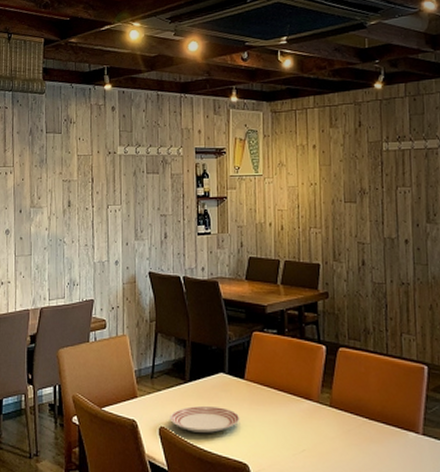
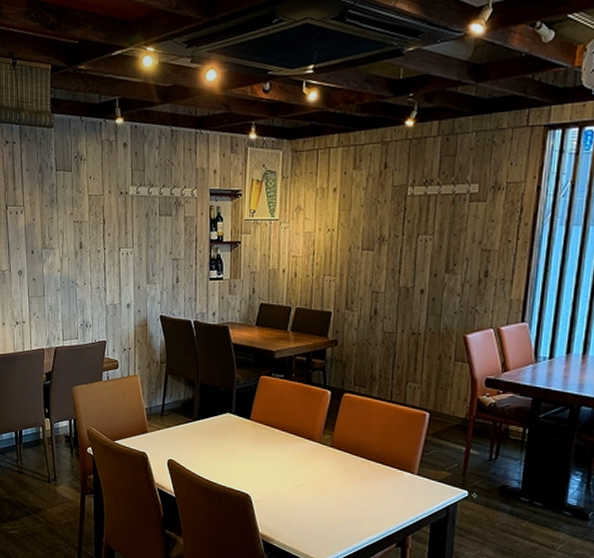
dinner plate: present [170,405,240,433] -> none [178,442,244,467]

